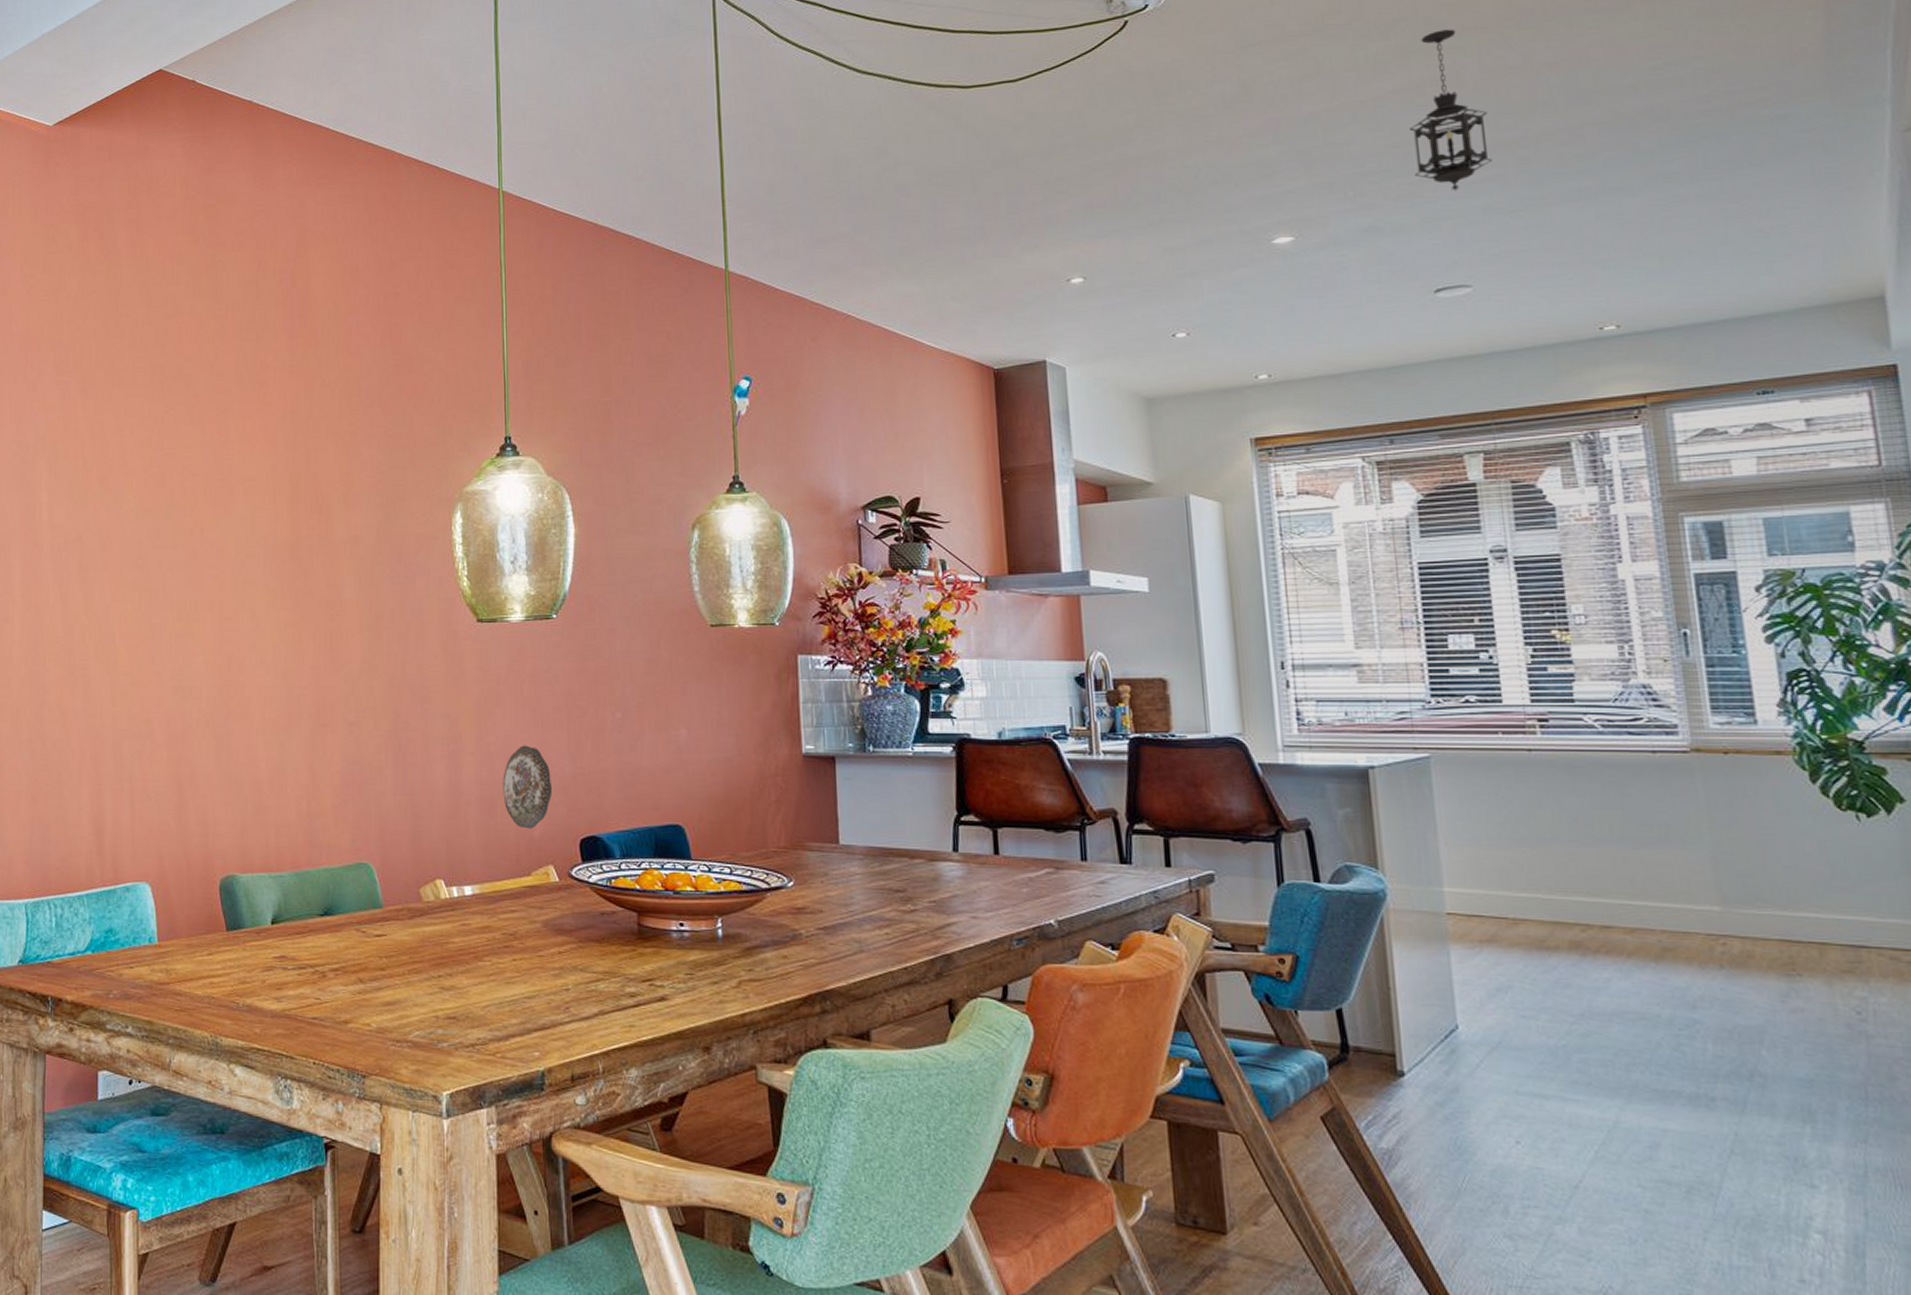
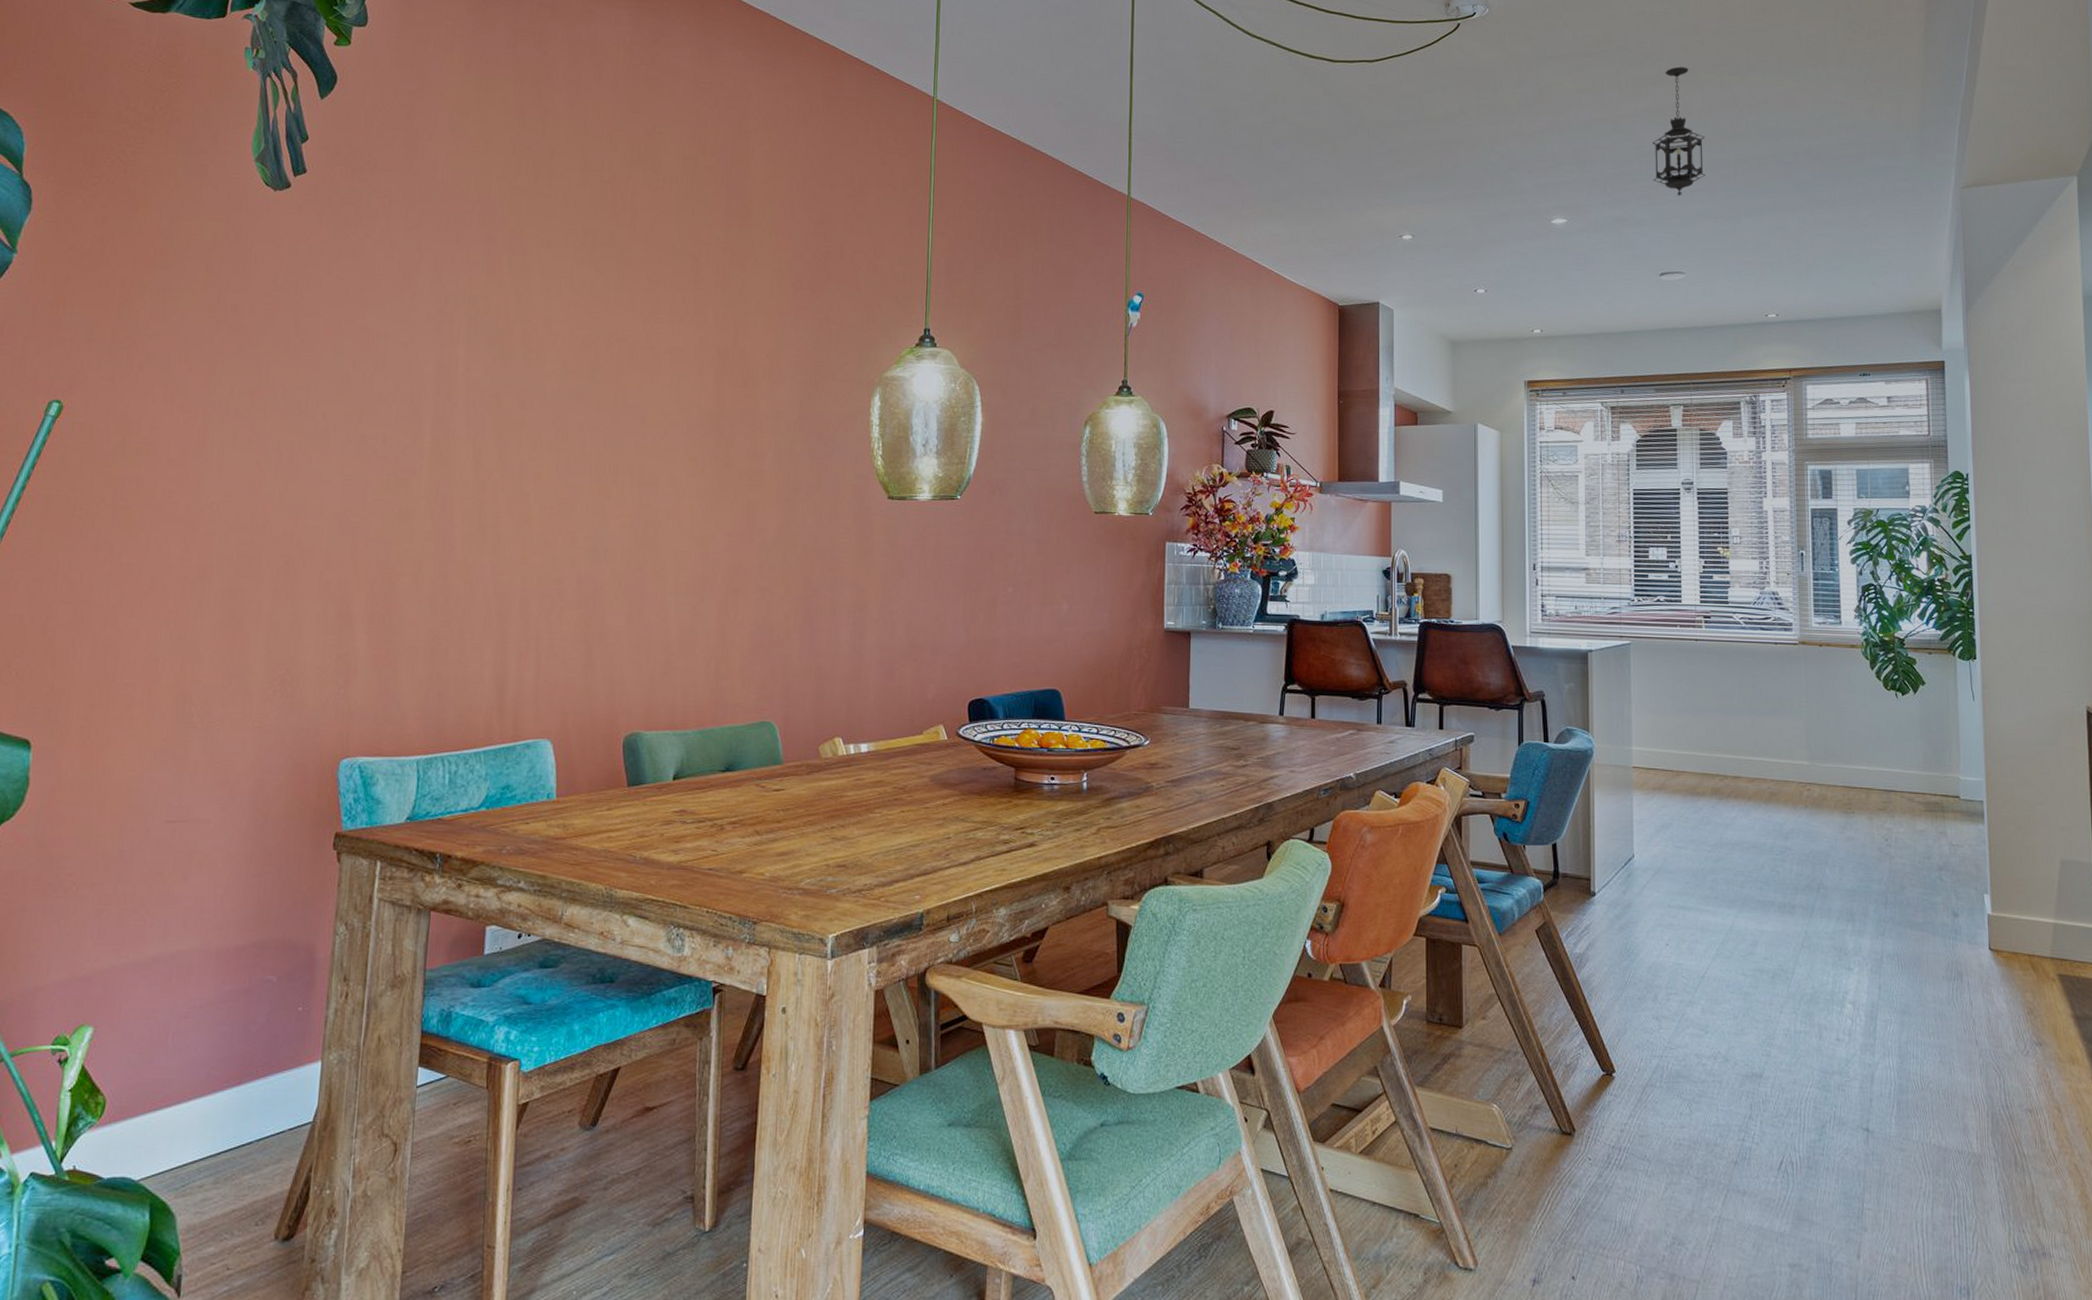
decorative plate: present [502,745,553,829] -> none [902,614,947,692]

